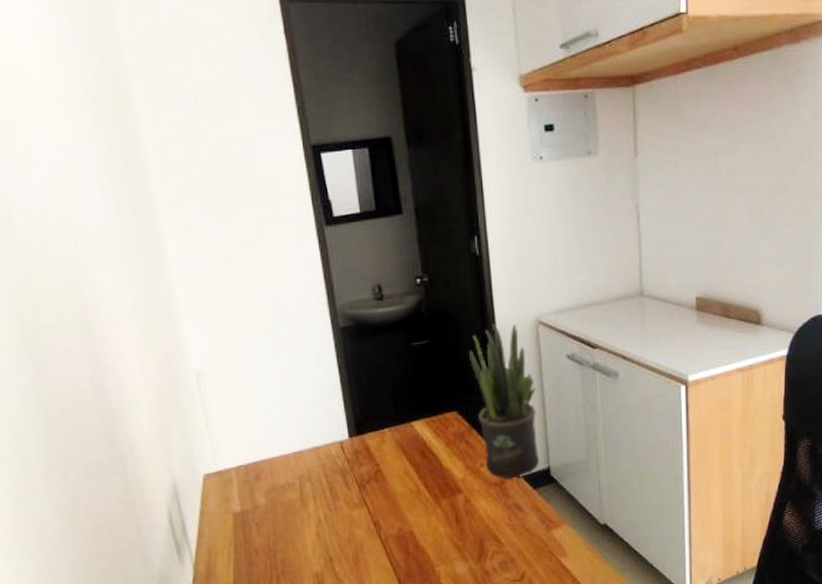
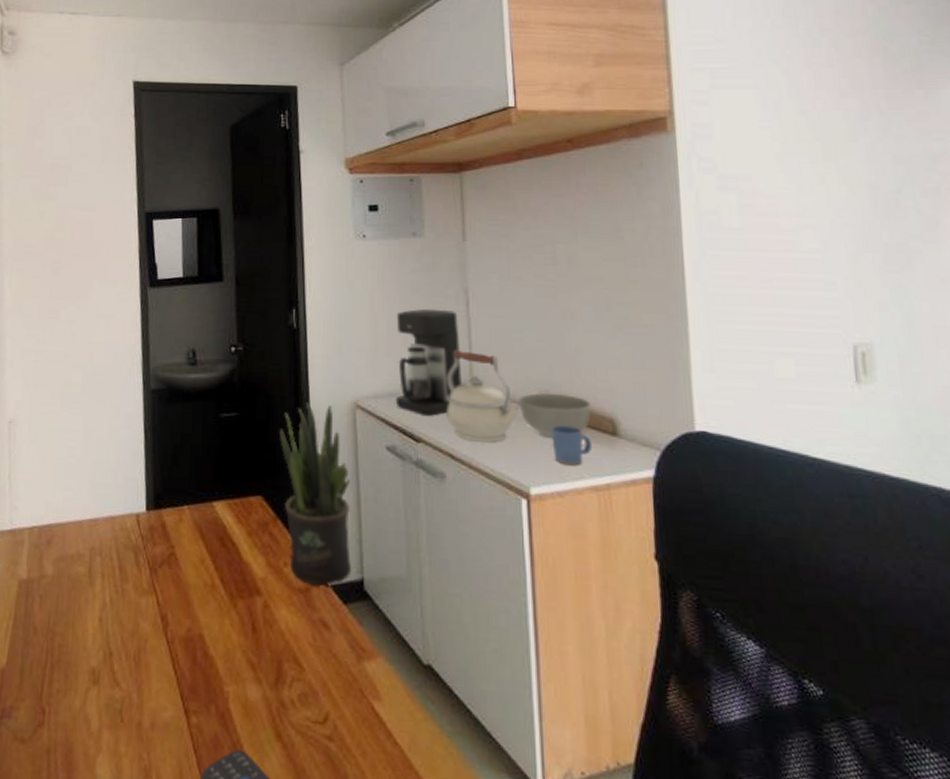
coffee maker: none [573,225,634,323] -> present [395,308,463,414]
kettle: none [619,262,683,343] -> present [446,349,521,443]
bowl: none [681,294,742,332] -> present [519,393,592,438]
mug: none [707,320,741,354] -> present [551,425,593,465]

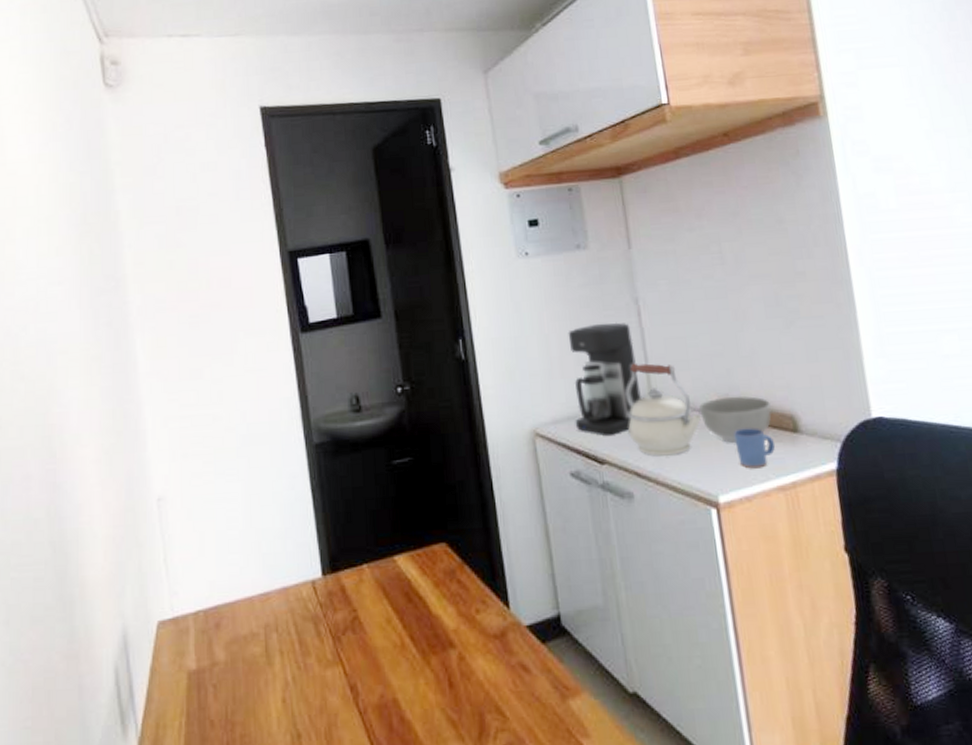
potted plant: present [280,402,352,587] -> none [458,437,548,630]

